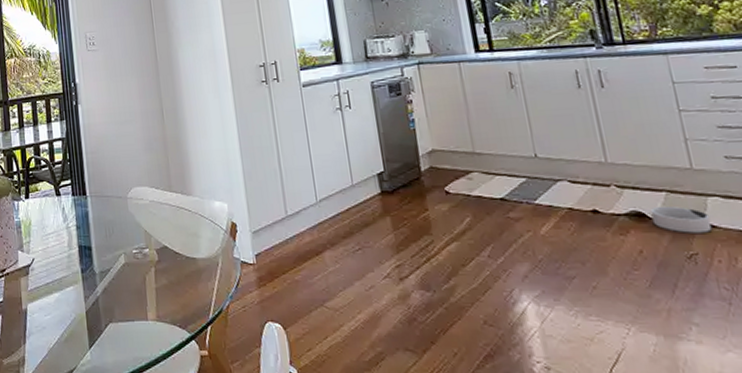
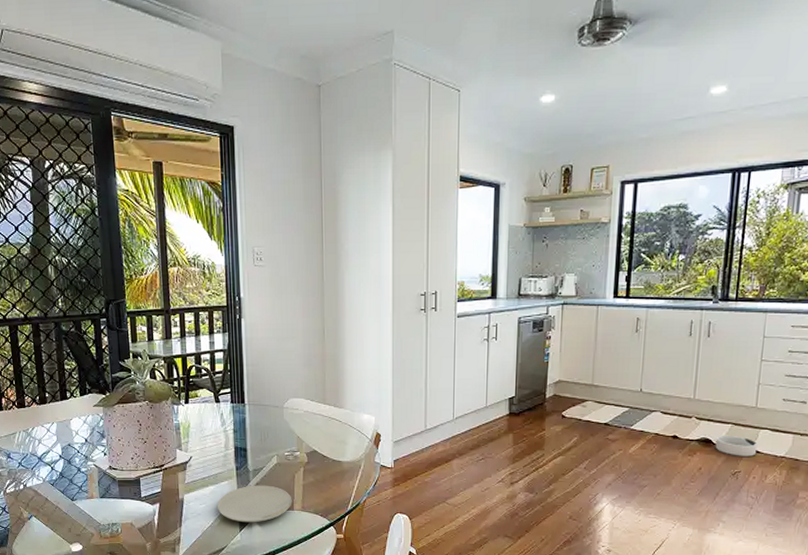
plate: none [63,290,146,337] -> present [218,485,292,523]

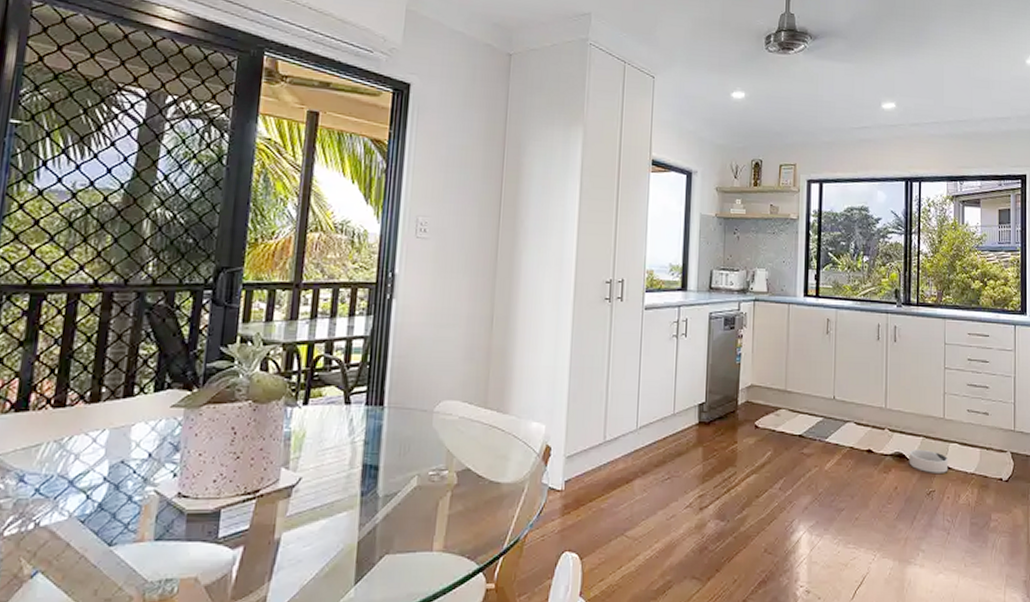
plate: present [218,485,292,523] -> none [328,516,432,572]

